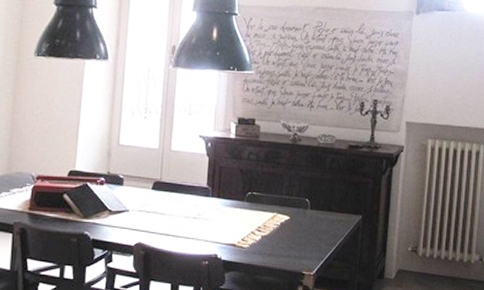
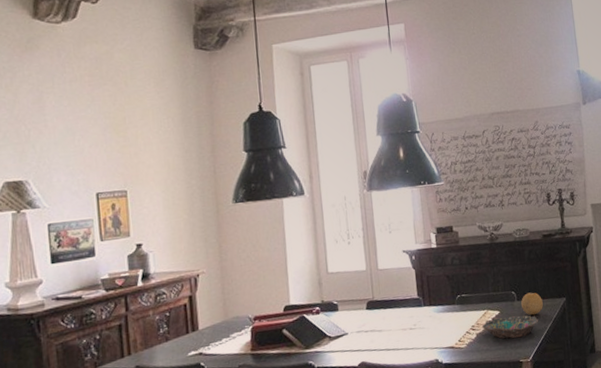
bowl: none [269,223,330,248] -> present [482,314,539,339]
fruit: none [314,203,337,228] -> present [521,292,543,316]

